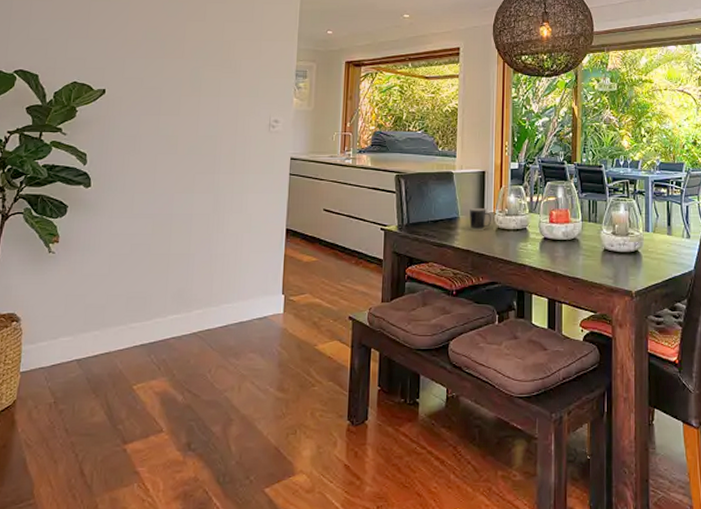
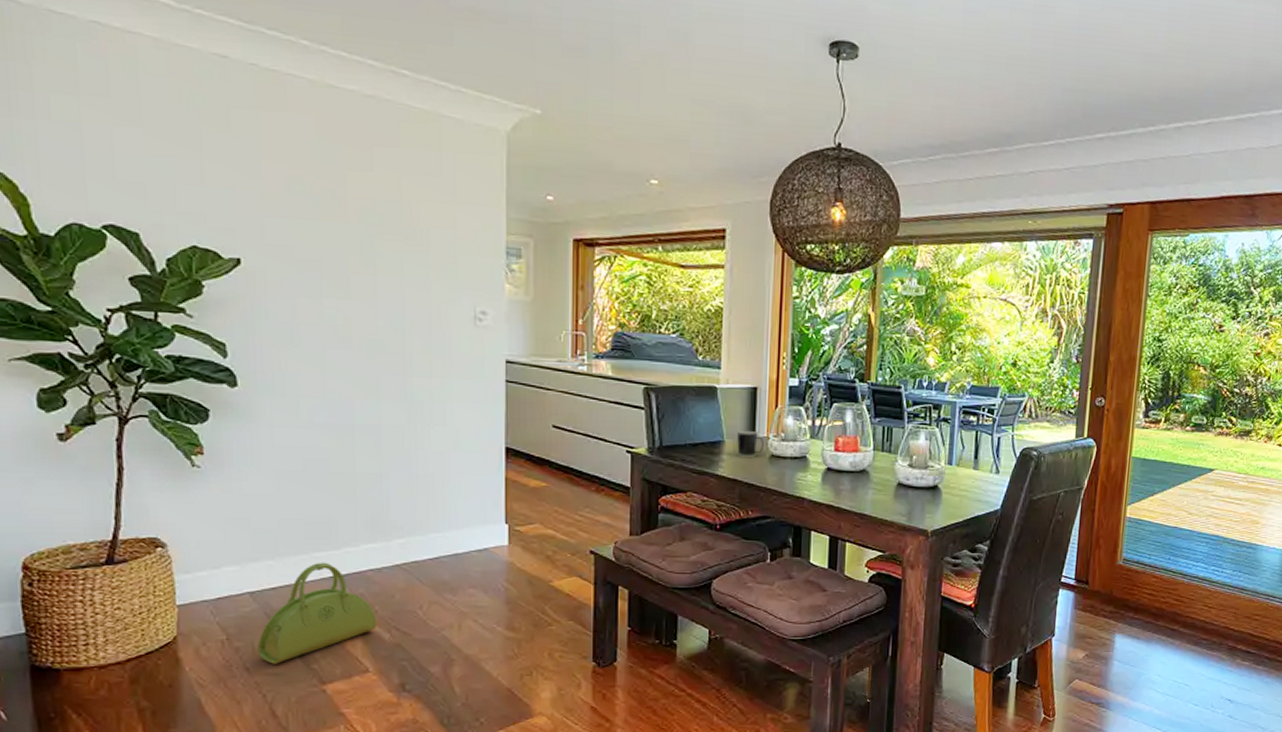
handbag: none [76,331,174,425] -> present [257,562,377,664]

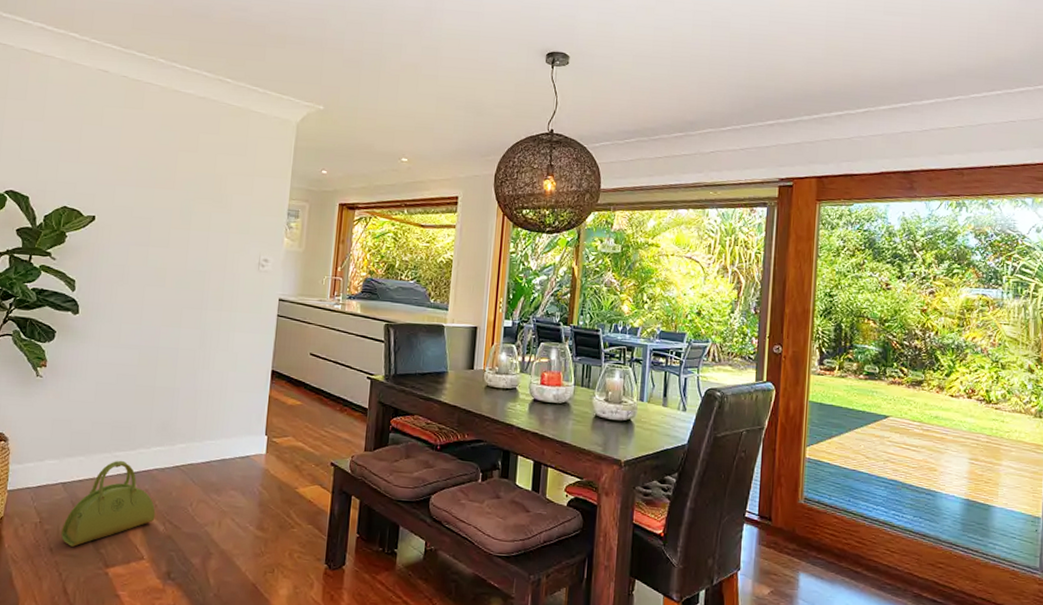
mug: present [737,430,765,458] -> none [458,363,482,388]

